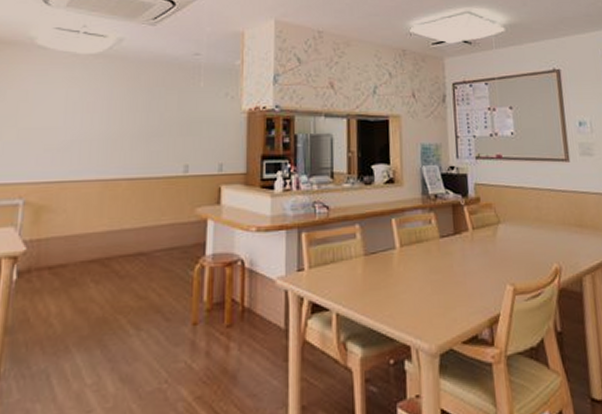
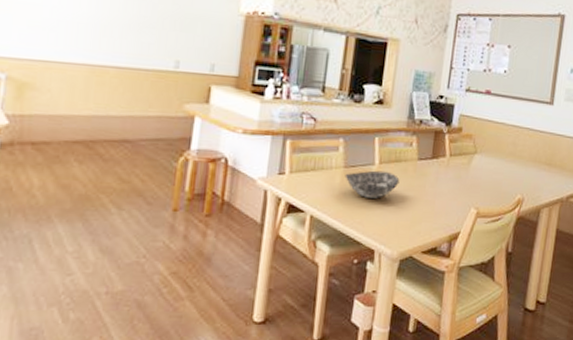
bowl: none [366,254,425,288] -> present [345,170,400,200]

